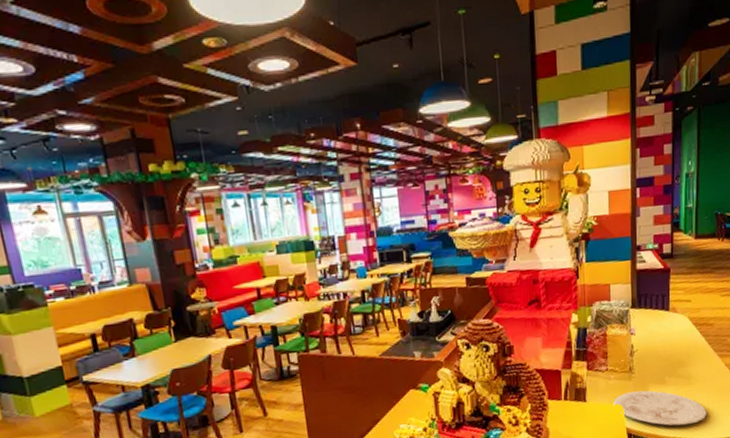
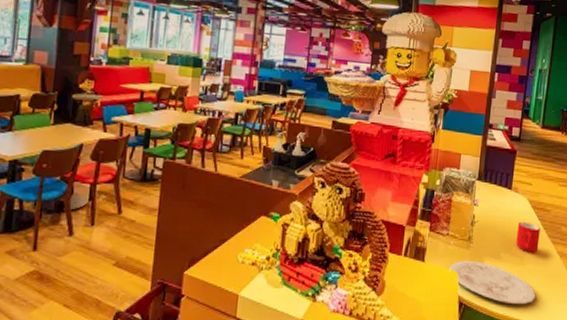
cup: none [680,340,705,371] -> present [516,221,540,253]

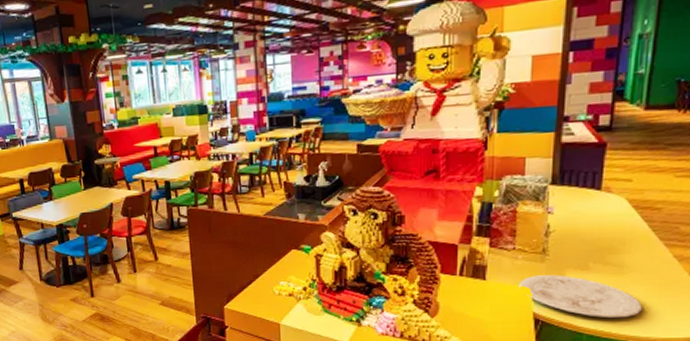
cup: present [516,221,540,253] -> none [610,225,647,260]

